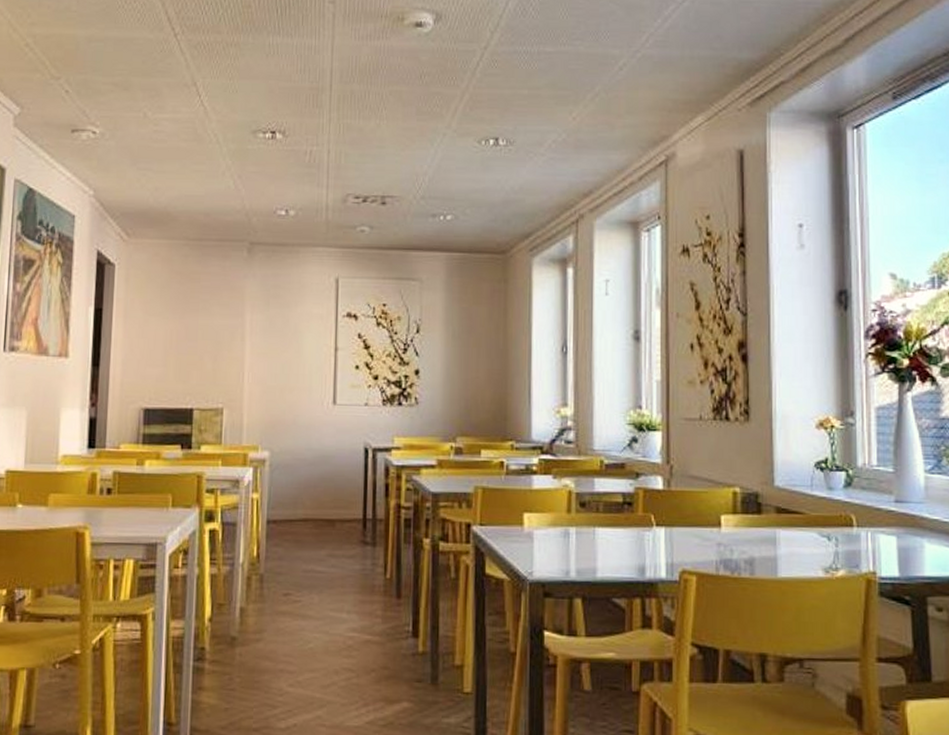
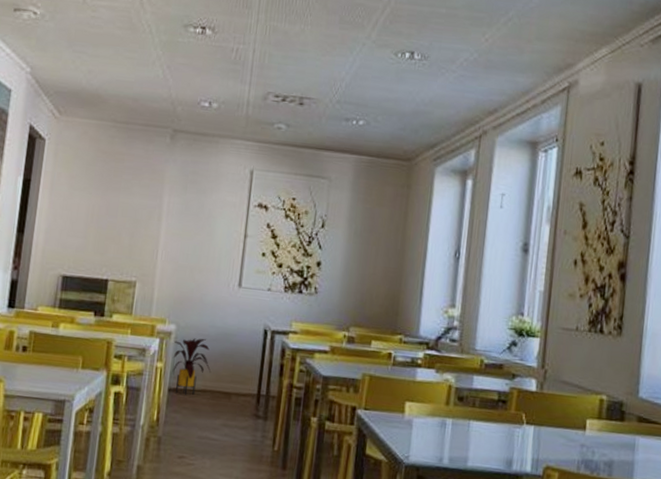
house plant: none [268,463,312,526] -> present [172,338,212,395]

